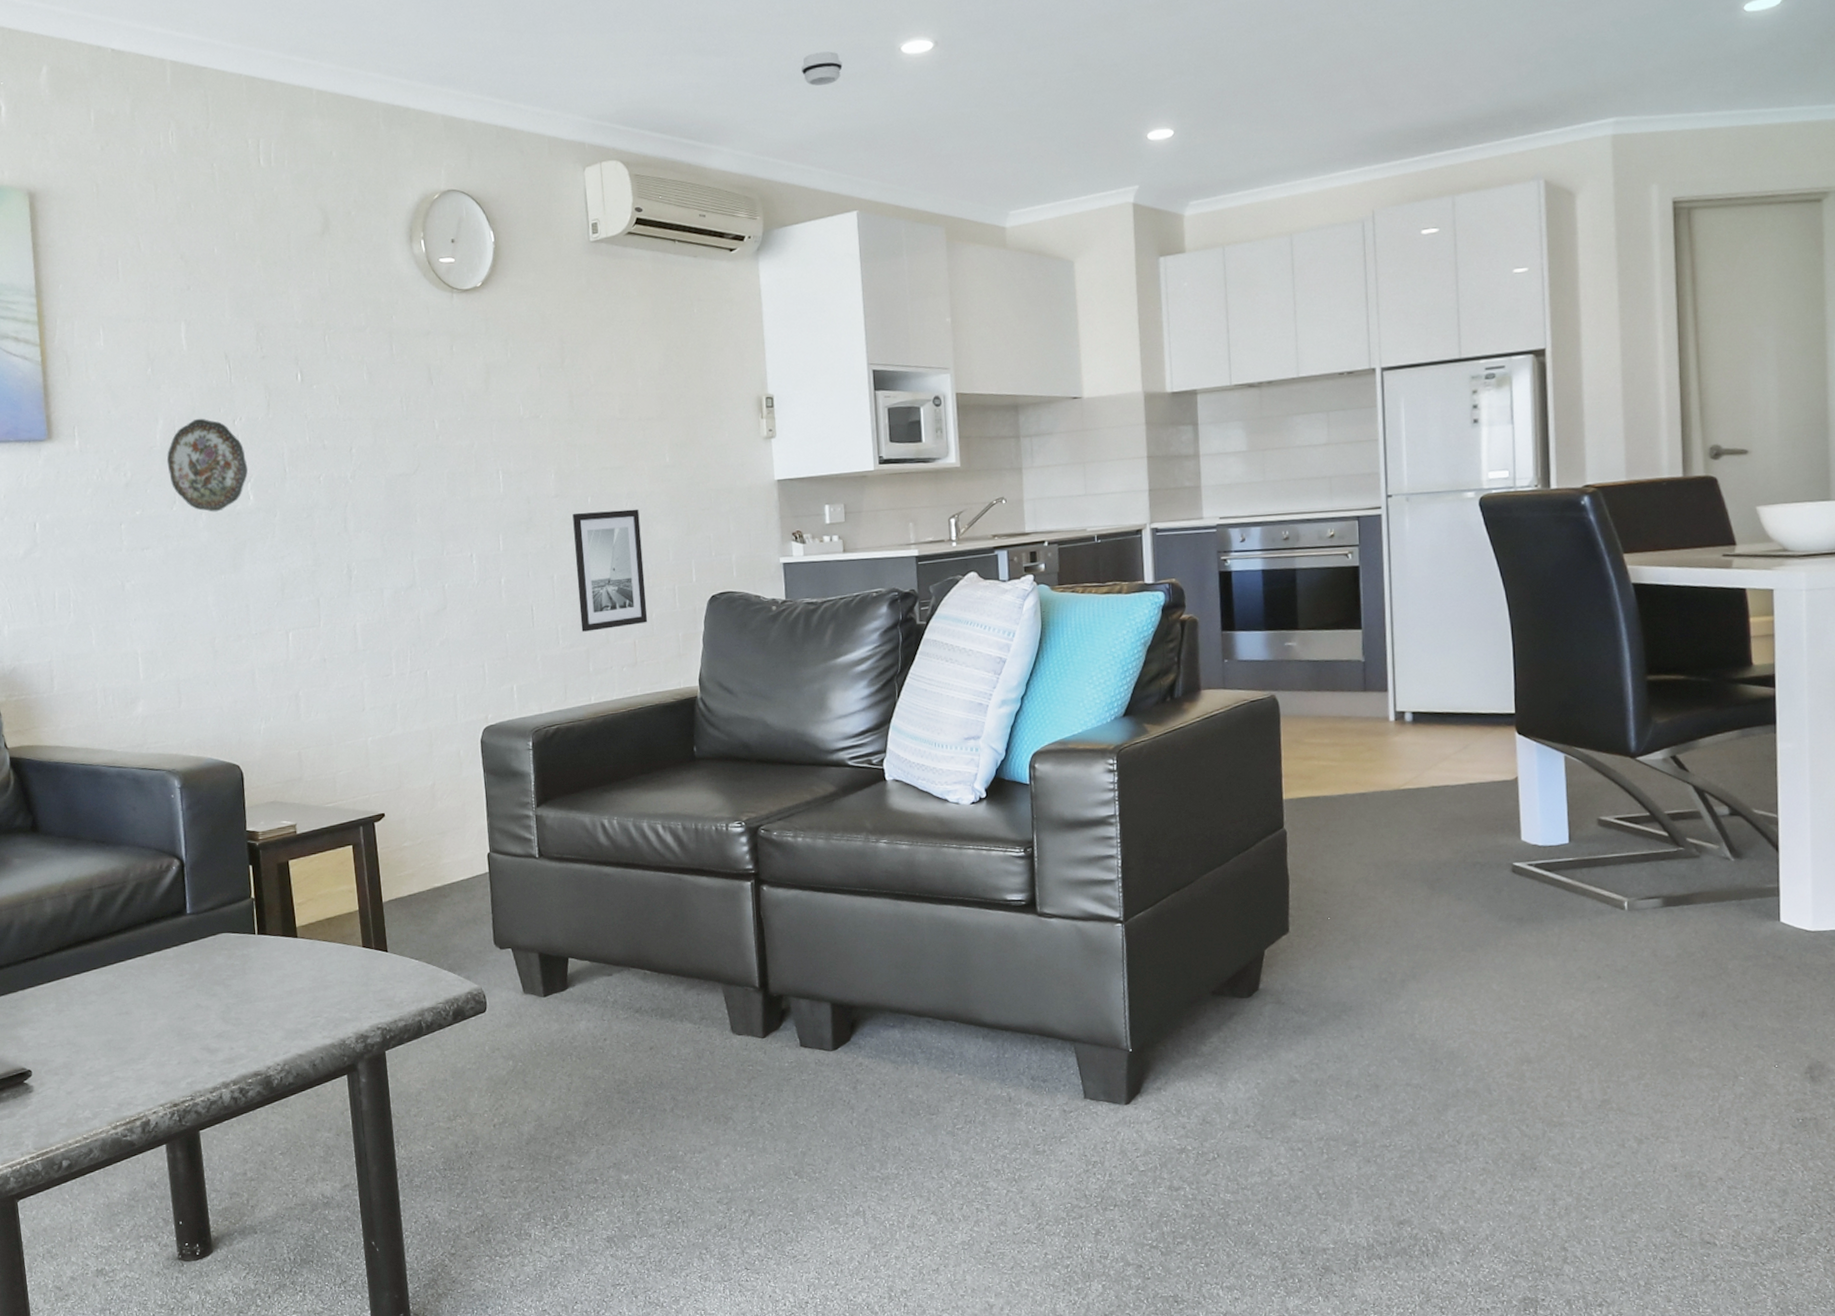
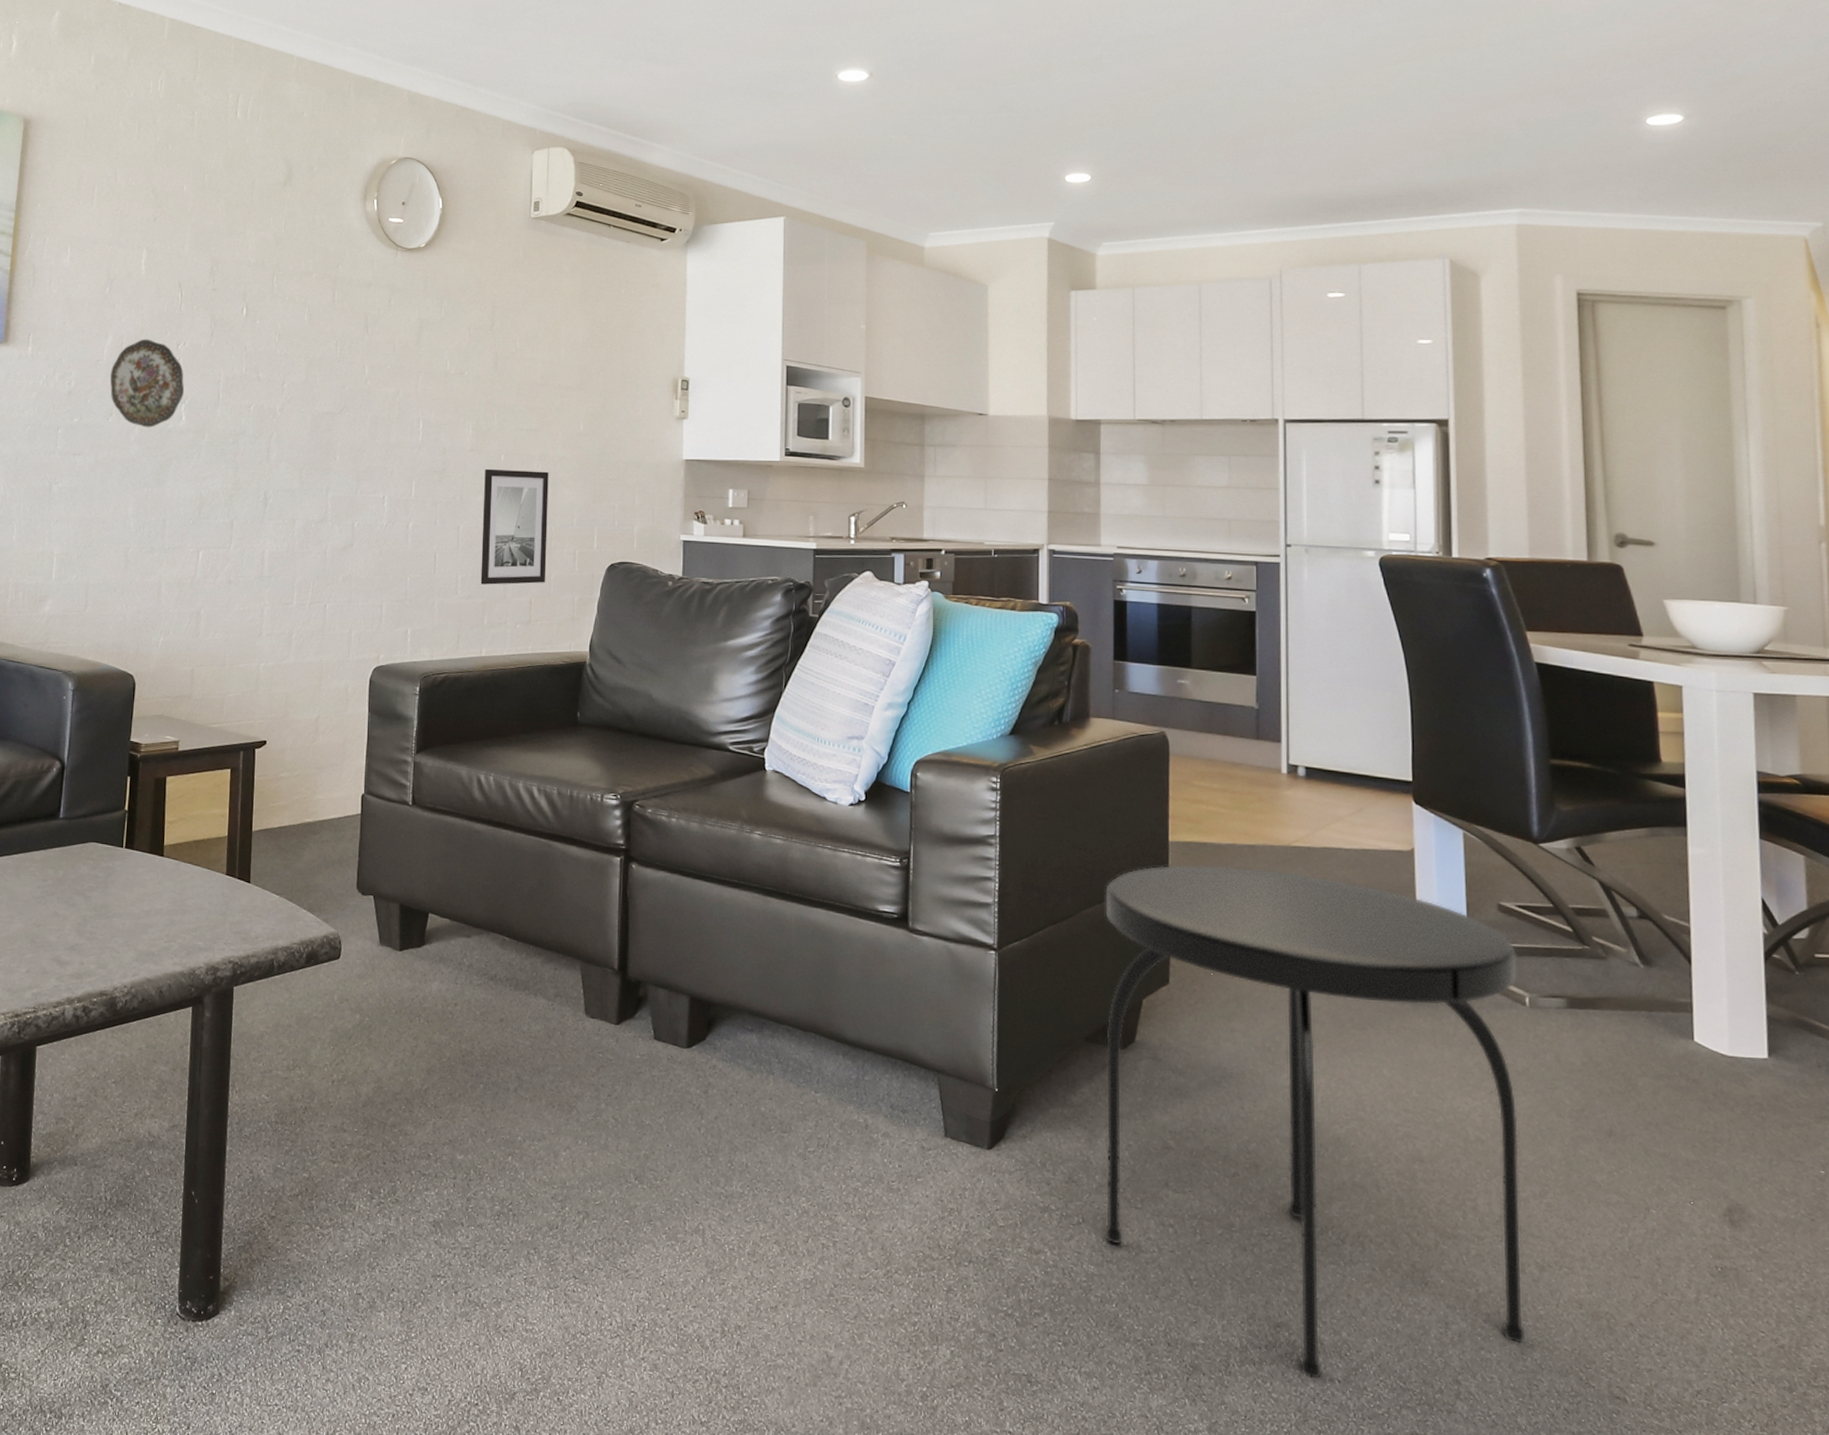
smoke detector: present [801,51,843,86] -> none [744,71,782,101]
side table: none [1224,814,1626,1264] -> present [1104,865,1526,1379]

